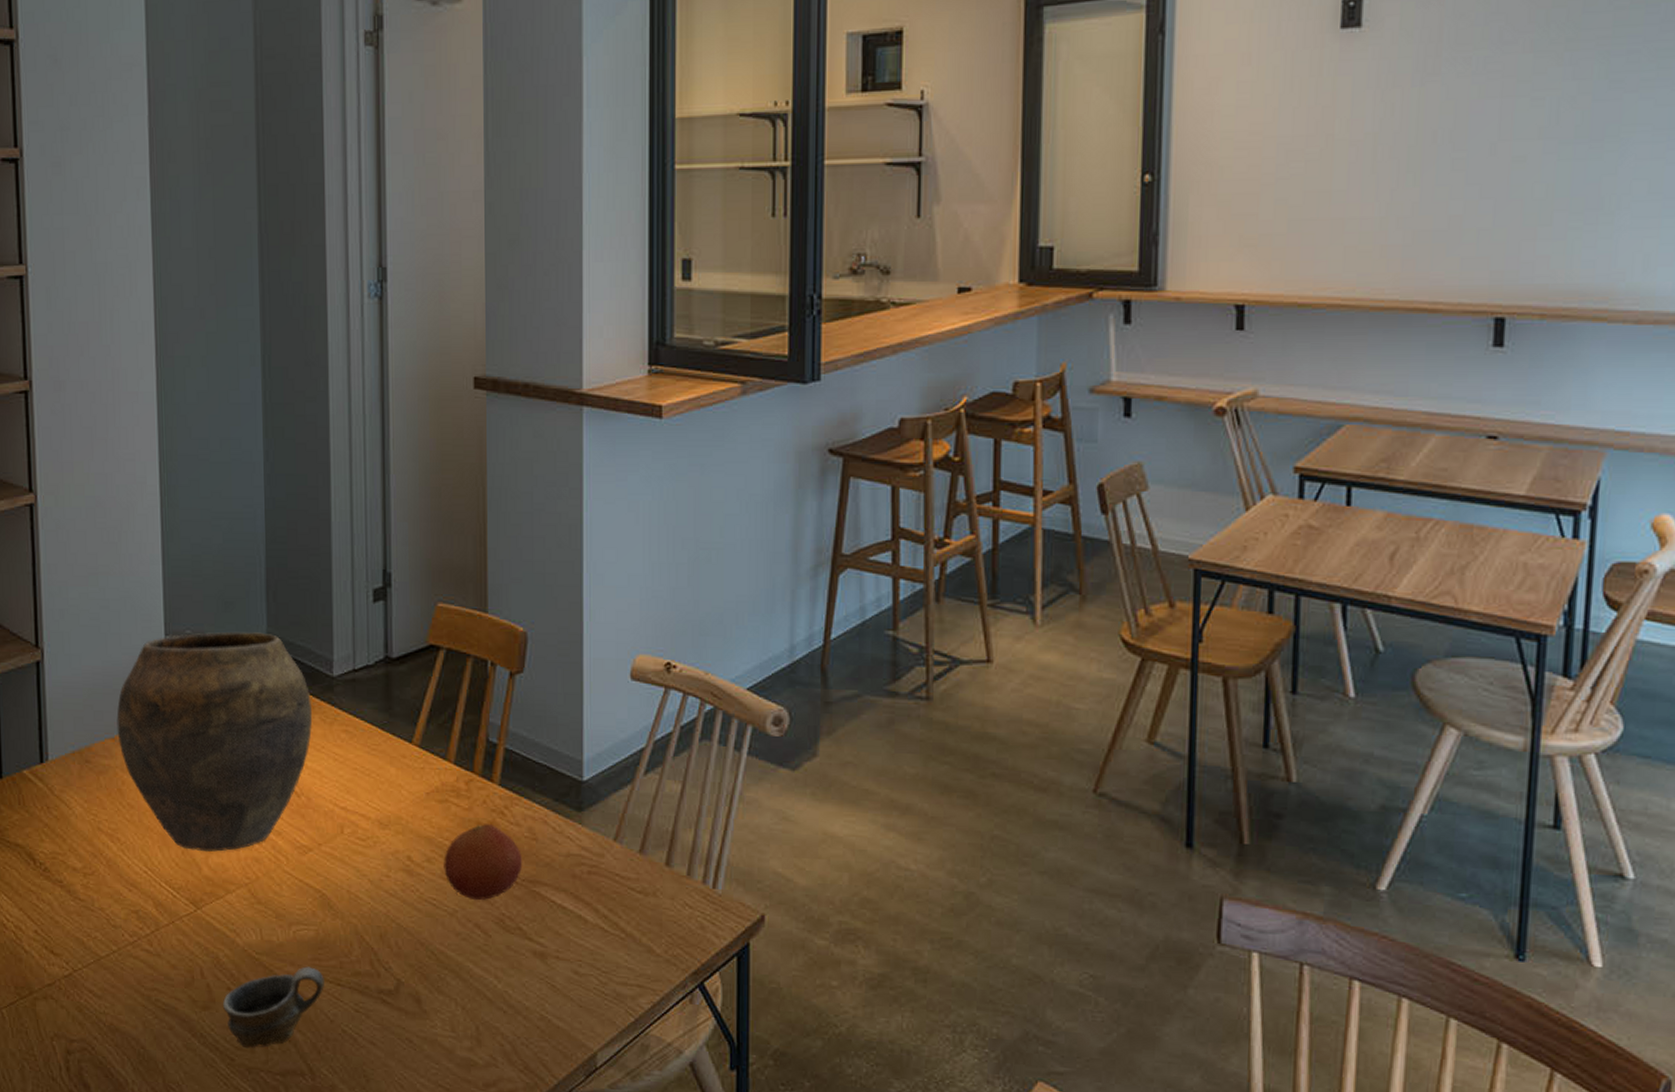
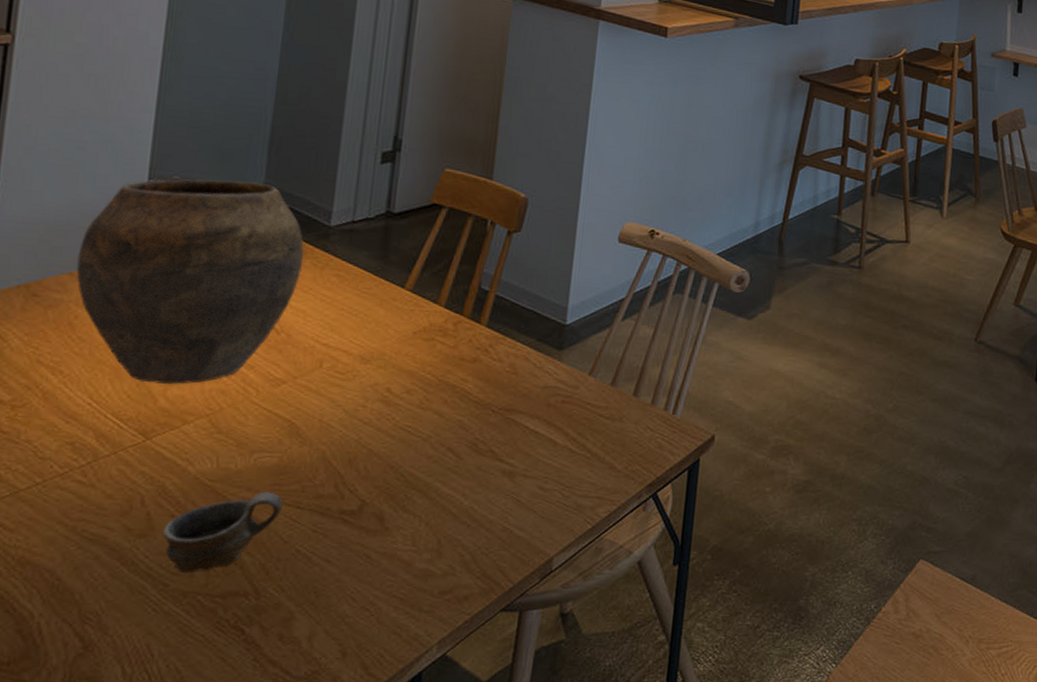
fruit: present [444,824,522,901] -> none [422,360,501,427]

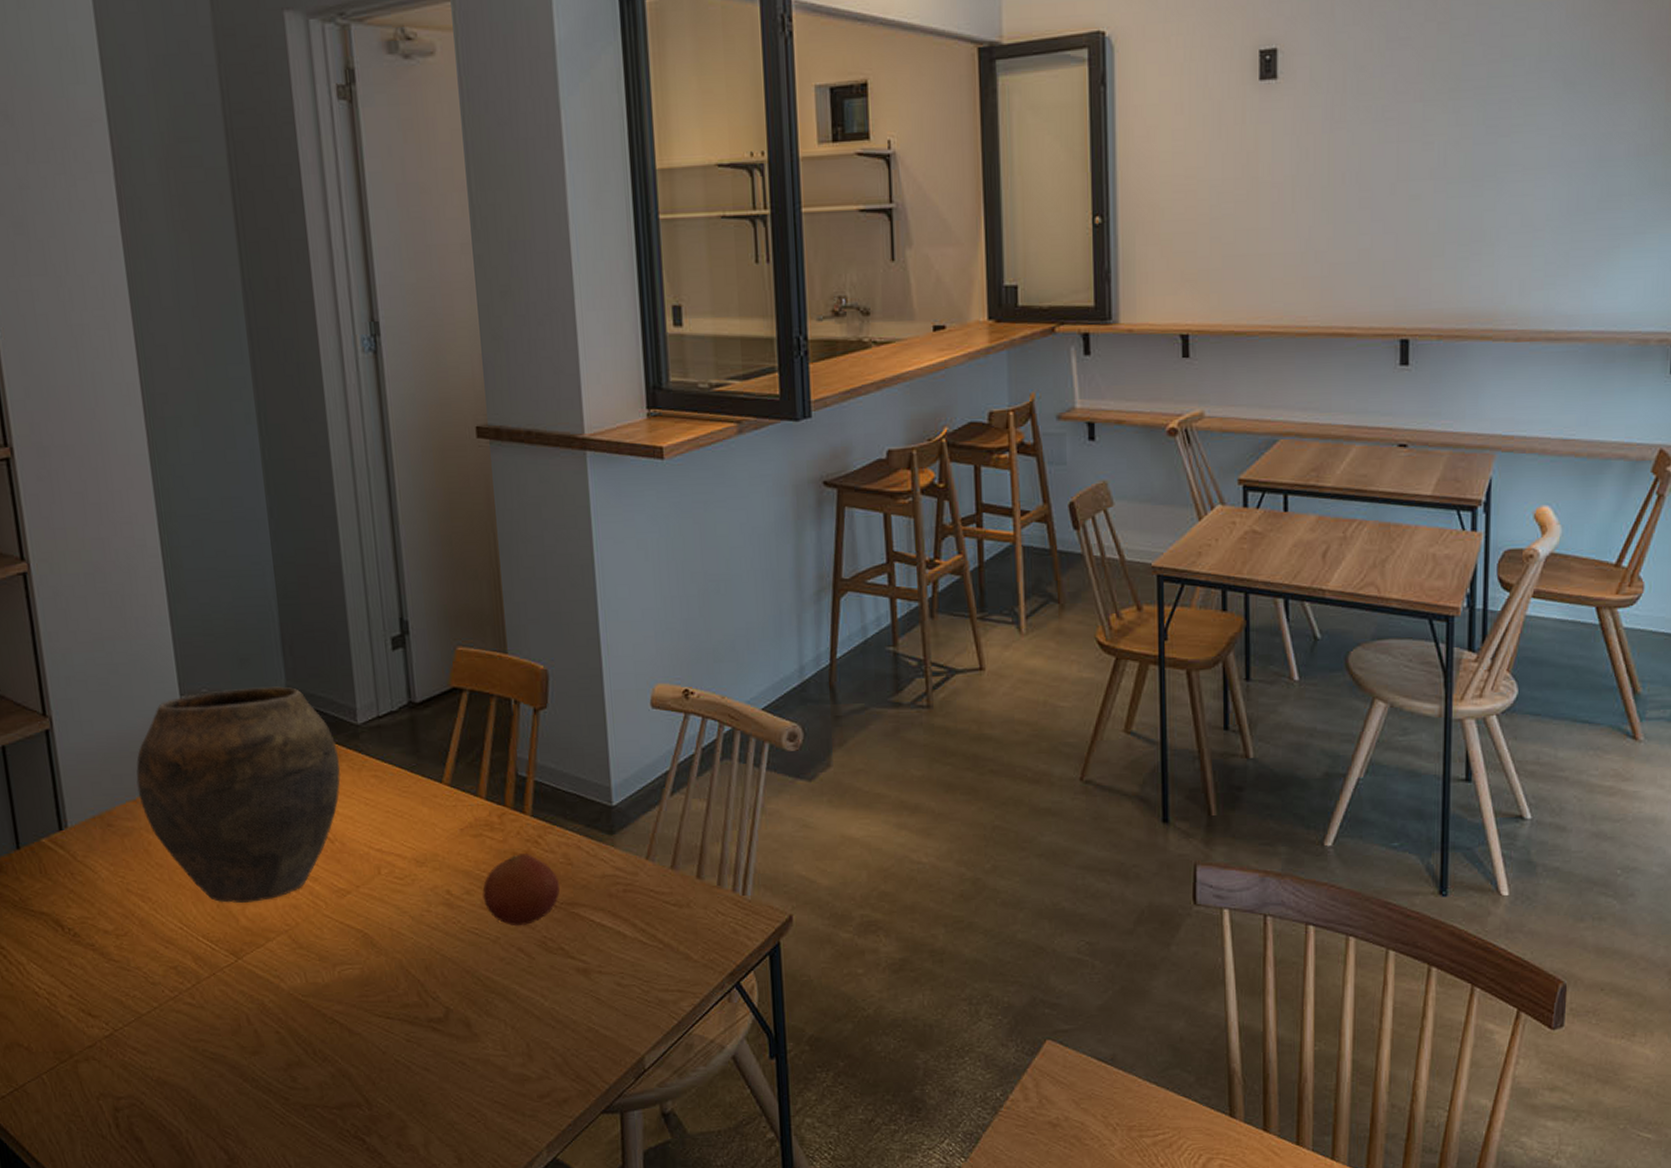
cup: present [162,491,283,574] -> none [271,1003,374,1087]
fruit: none [422,360,501,427] -> present [482,853,560,927]

